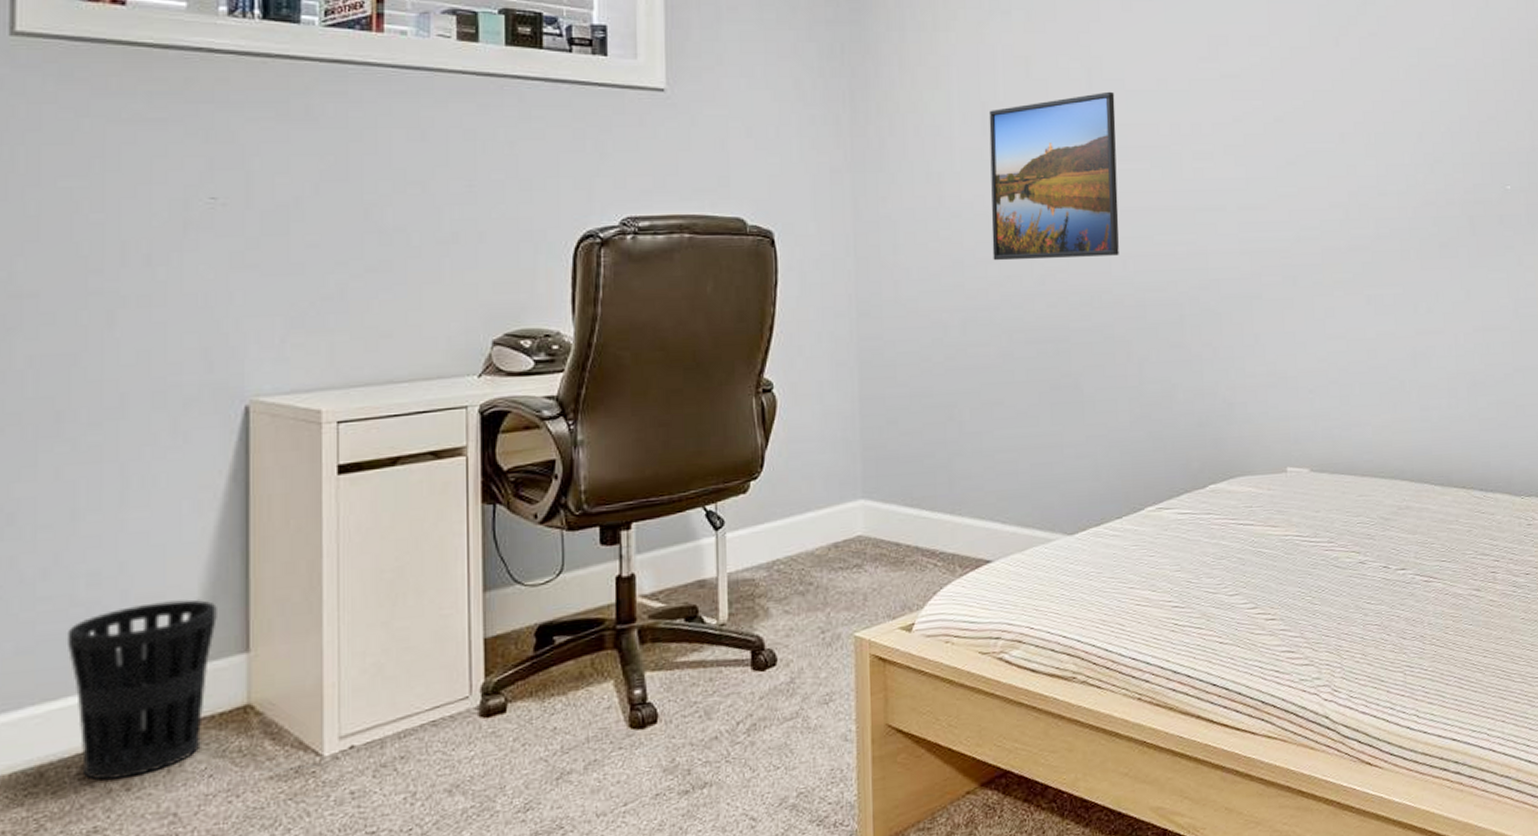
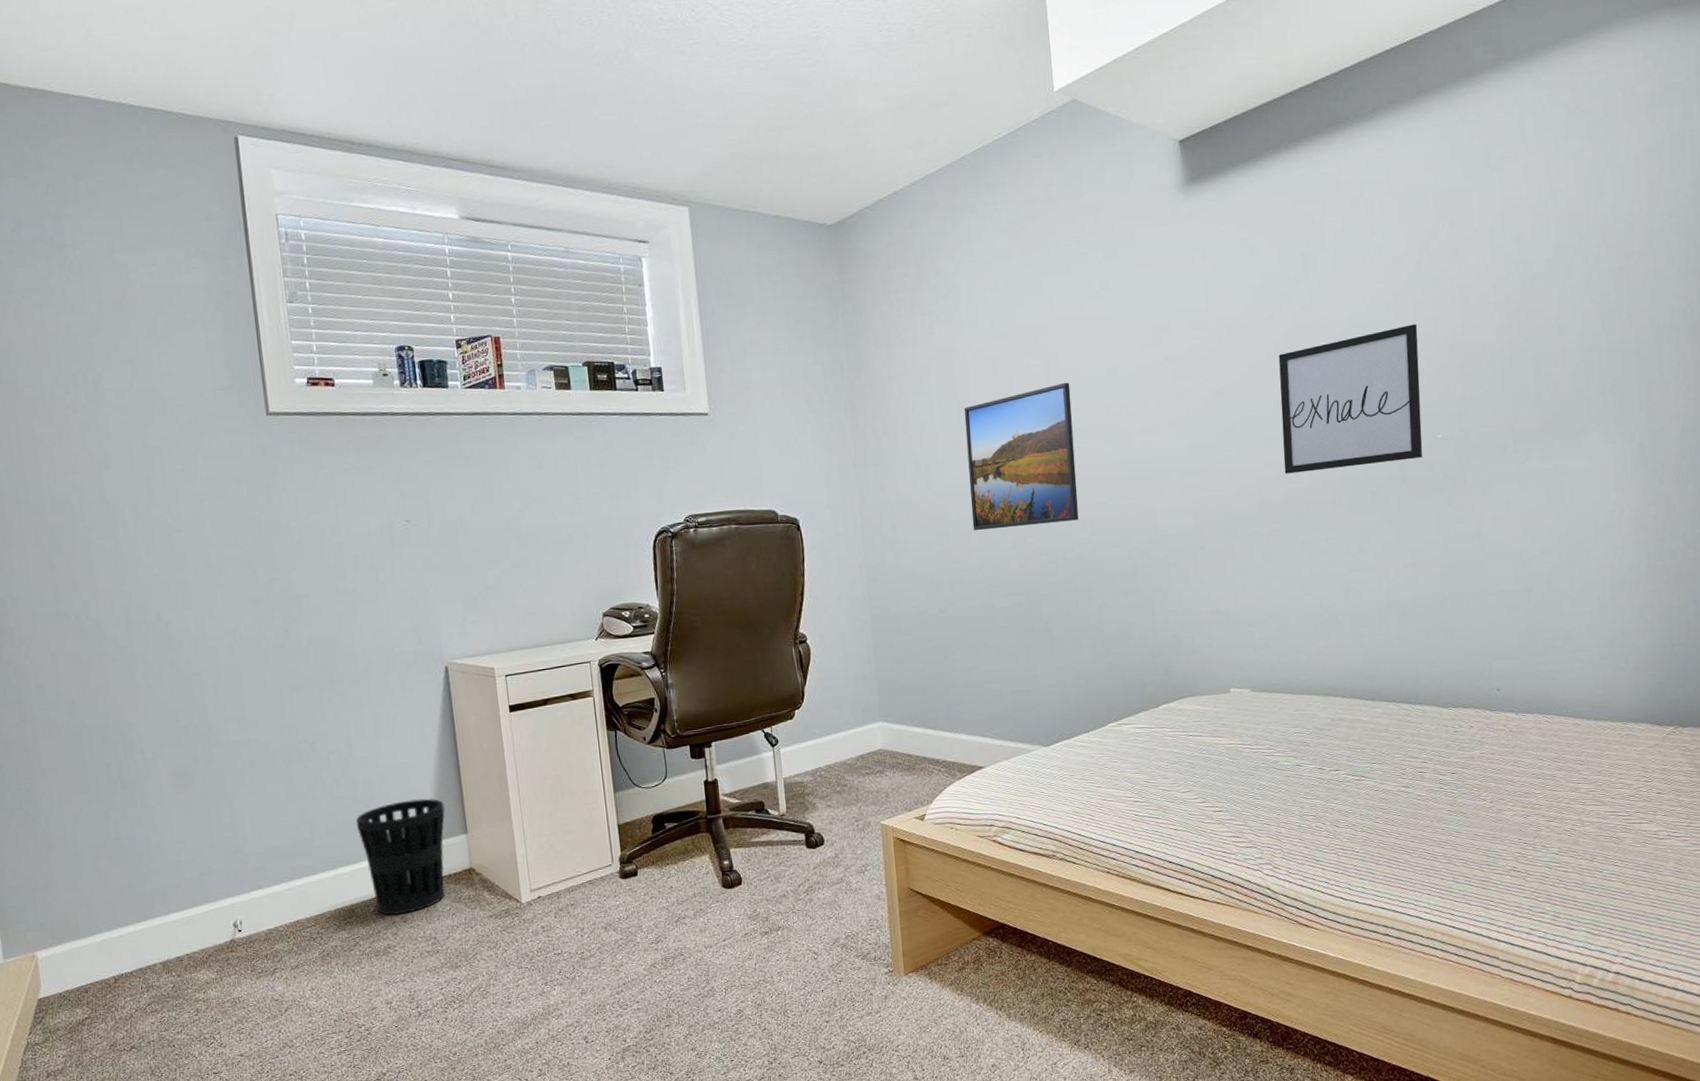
wall art: none [1344,64,1492,217] -> present [1278,324,1423,474]

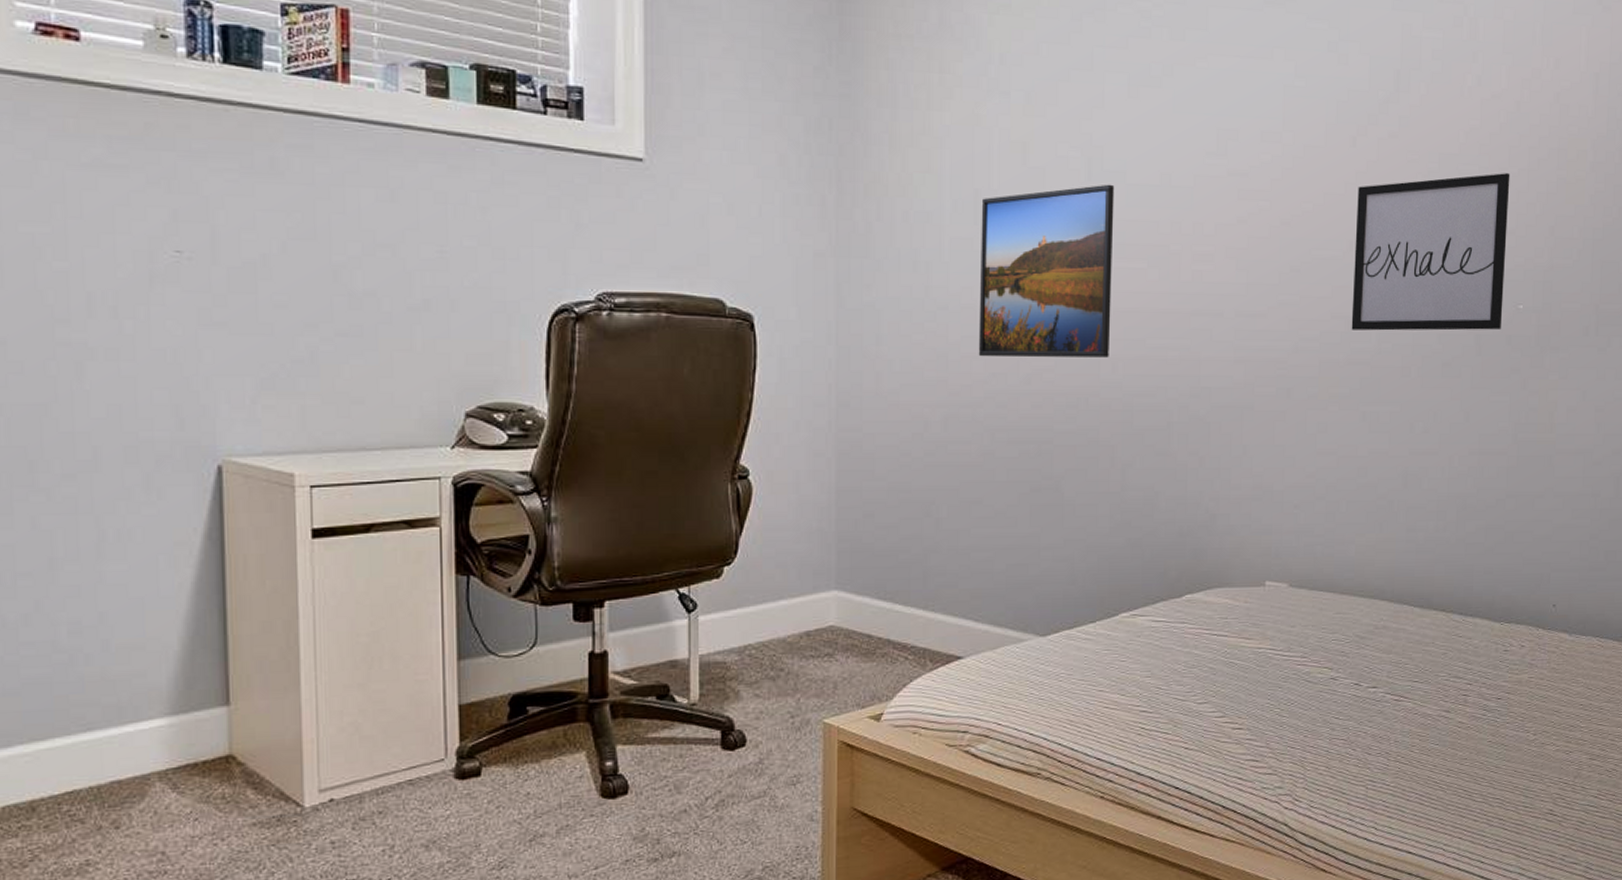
wastebasket: present [355,798,445,915] -> none [51,652,197,818]

